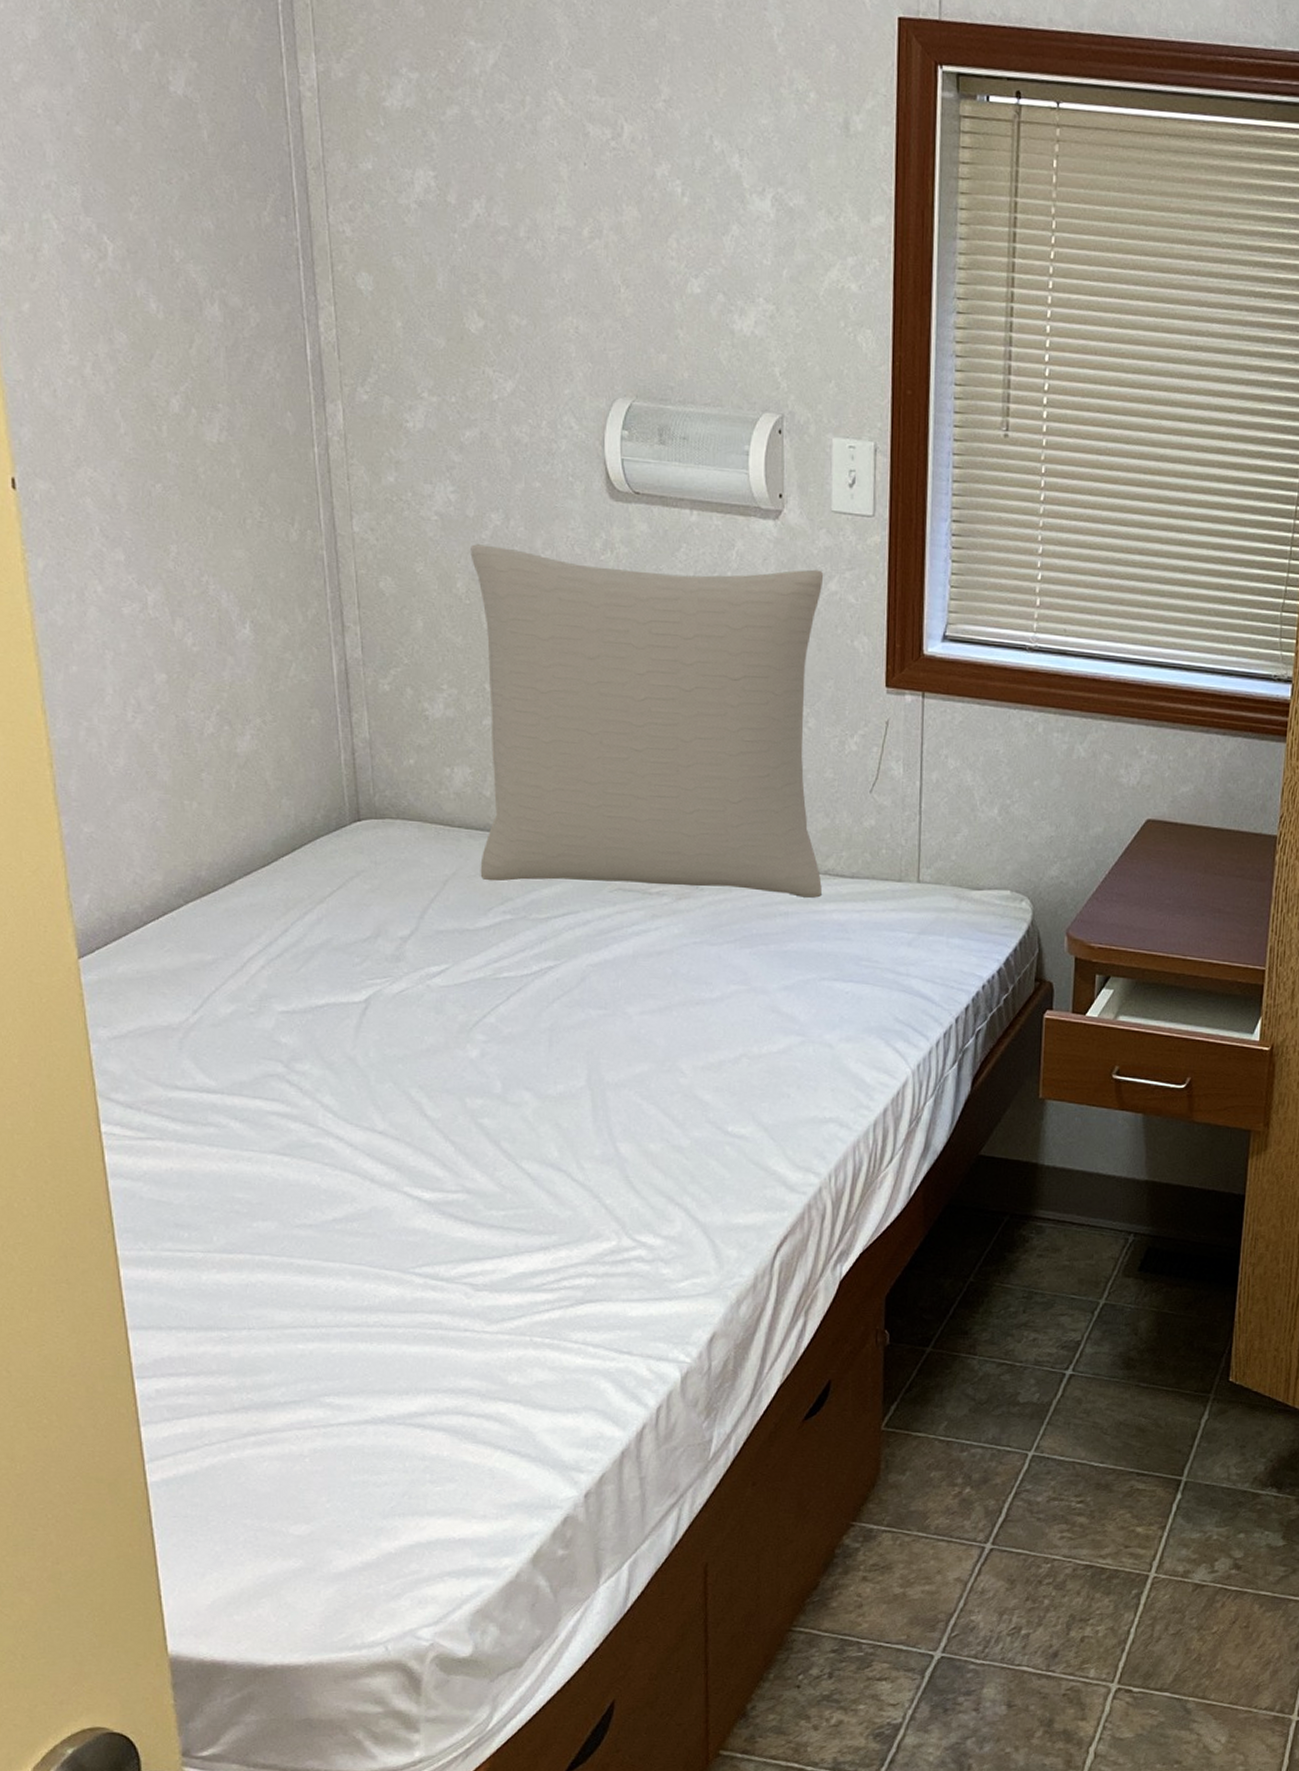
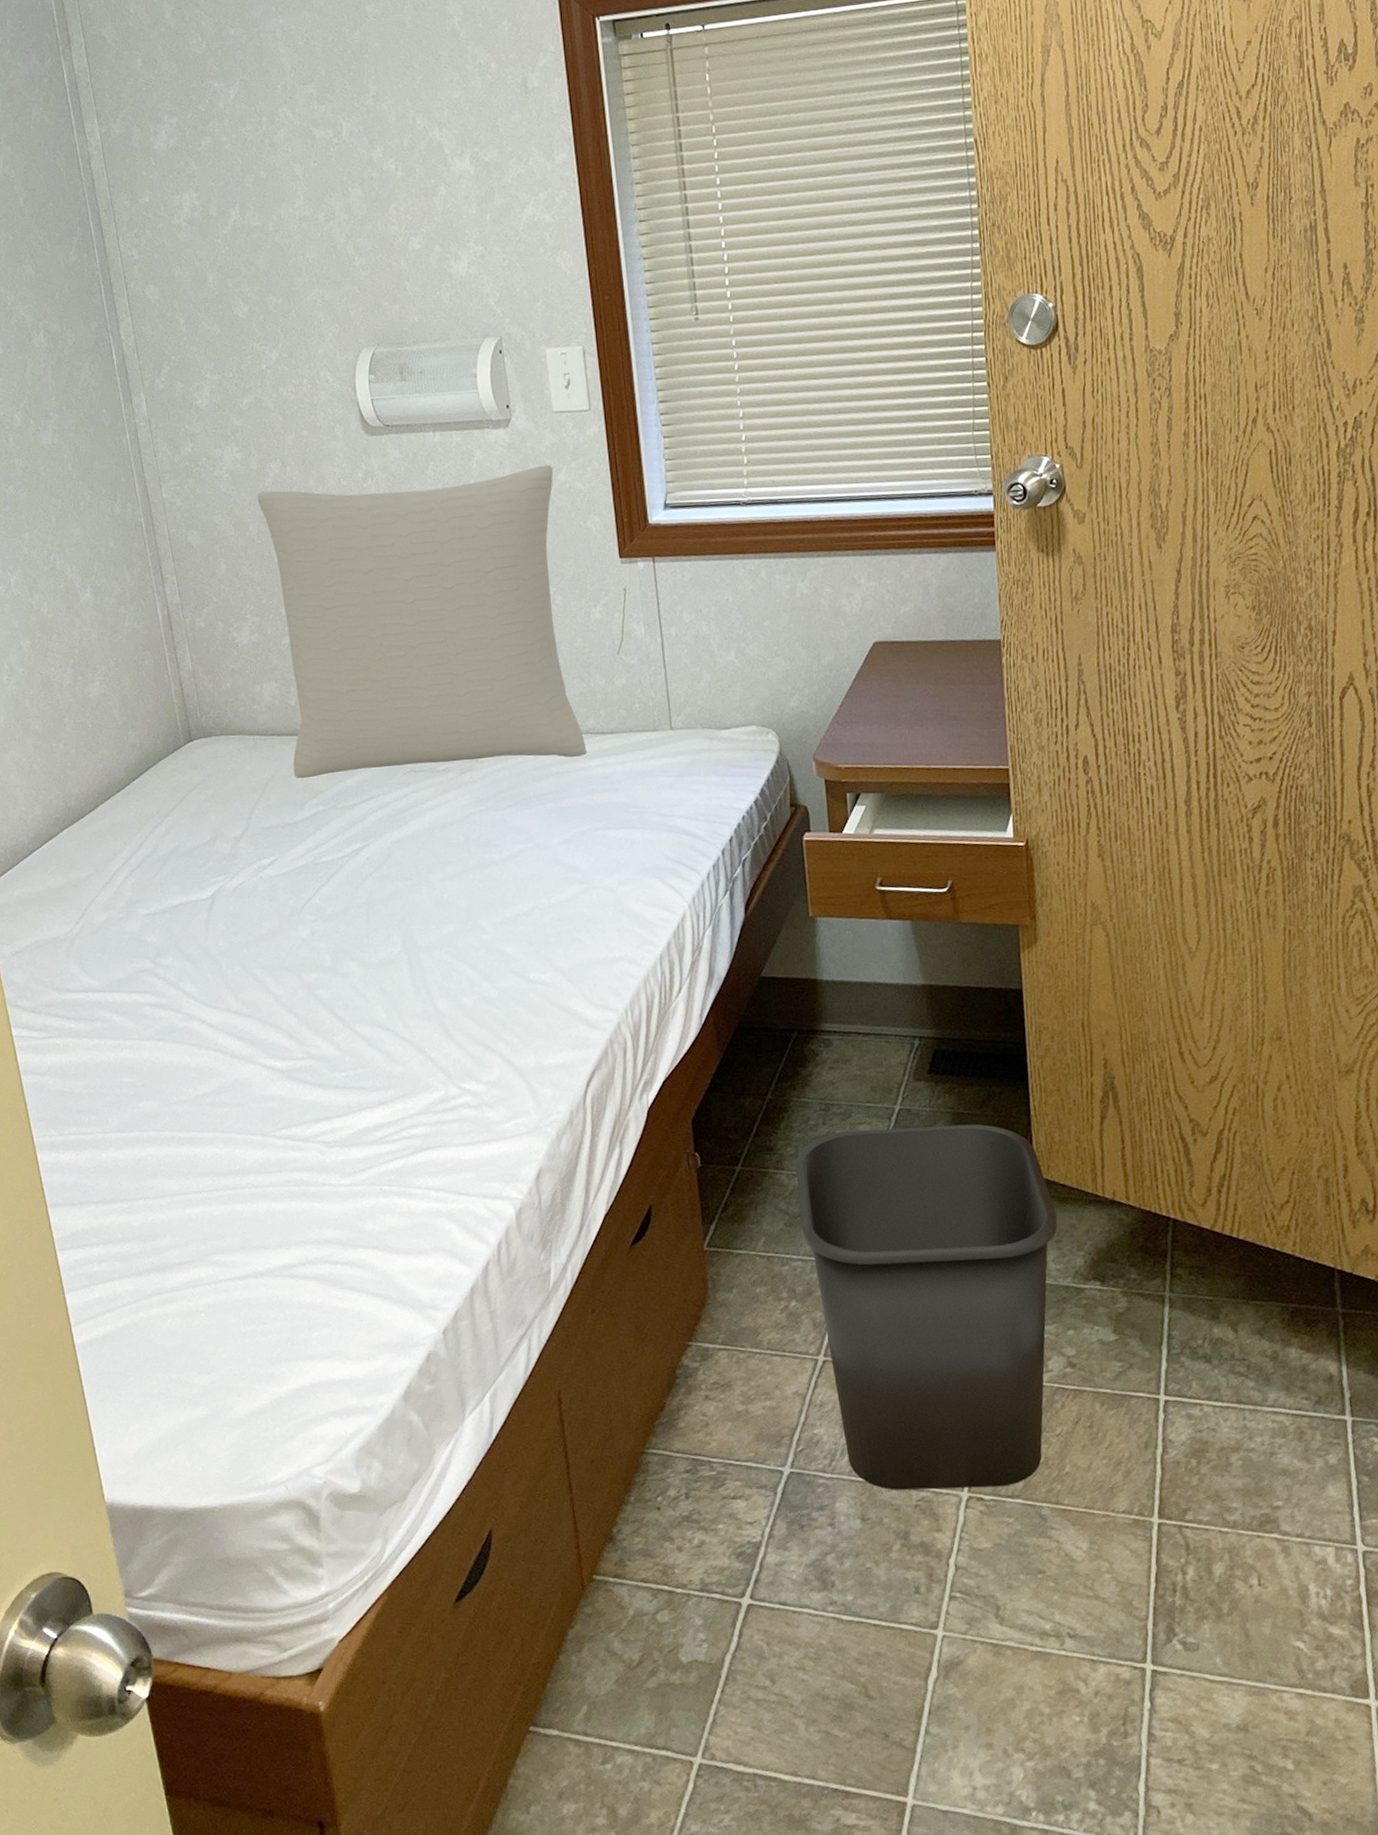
waste bin: none [985,1322,1245,1680] -> present [795,1124,1058,1490]

